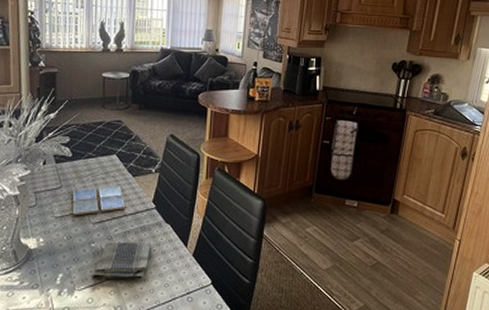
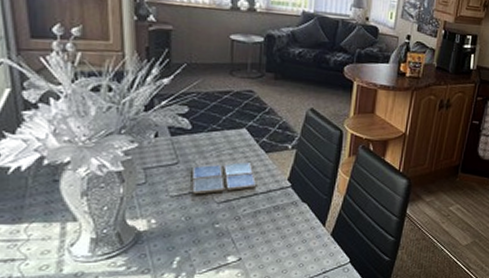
dish towel: present [92,243,152,281] -> none [215,222,286,262]

